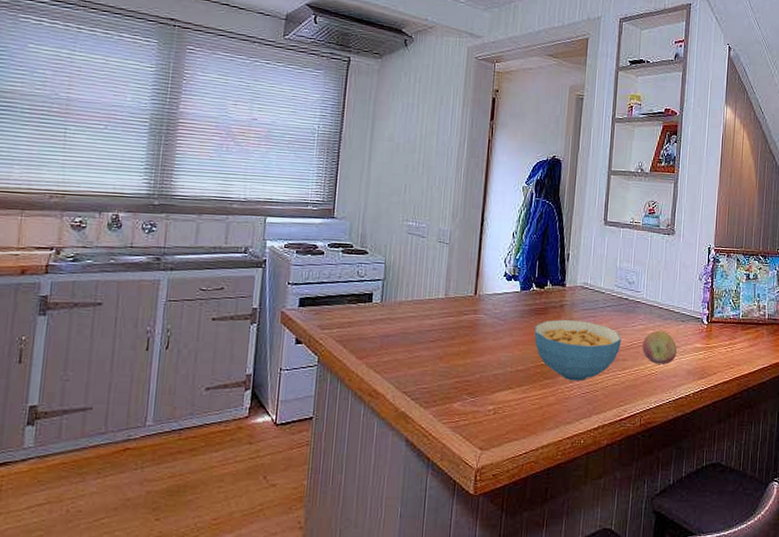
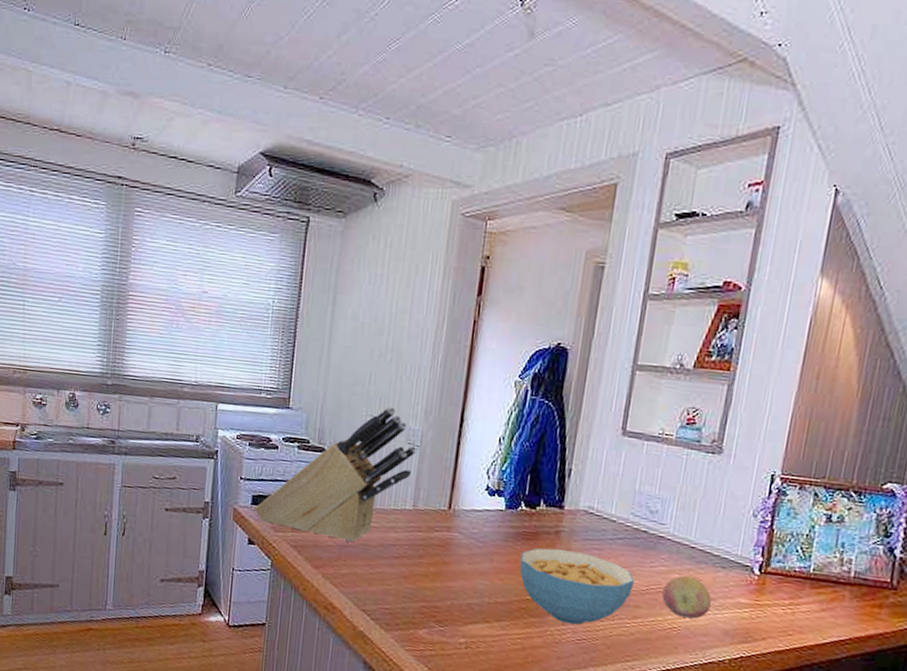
knife block: none [301,212,447,332] -> present [254,407,418,543]

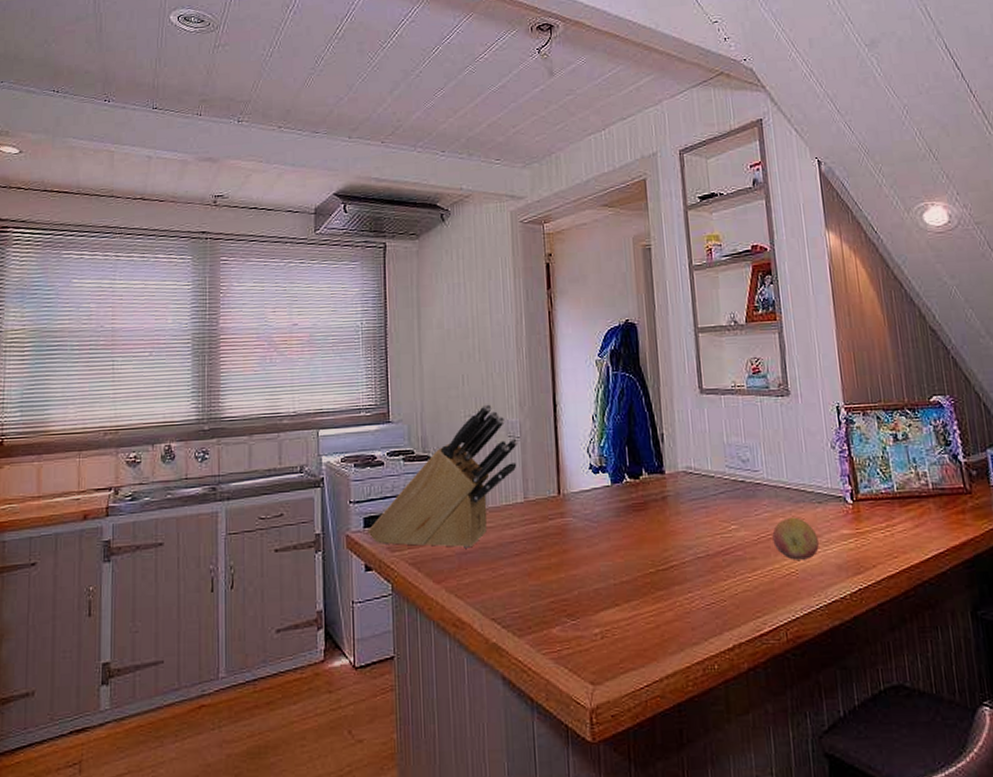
cereal bowl: present [519,548,634,625] -> none [635,513,745,590]

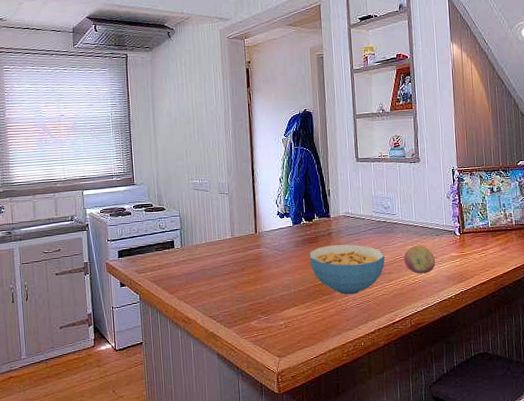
knife block: present [367,404,519,548] -> none [121,171,227,270]
cereal bowl: none [635,513,745,590] -> present [309,244,385,295]

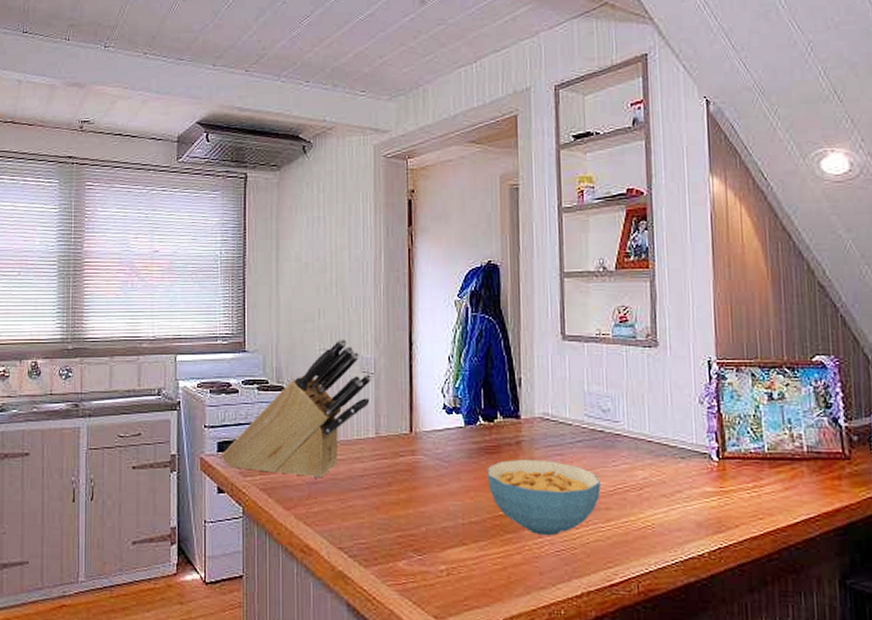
knife block: none [121,171,227,270] -> present [221,339,373,478]
fruit: present [404,245,435,274] -> none [630,471,678,514]

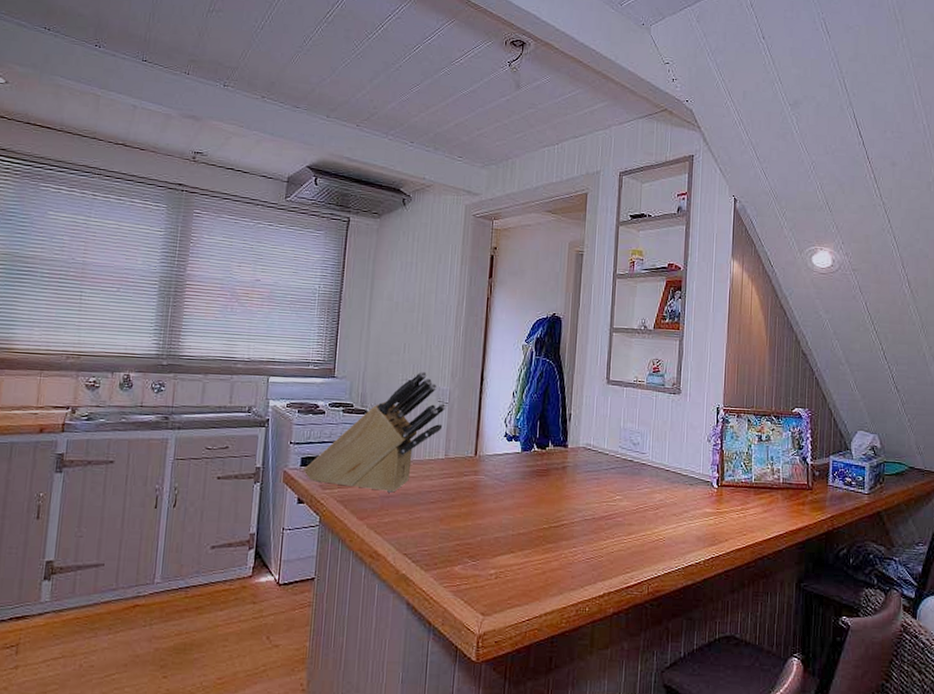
cereal bowl: present [487,458,601,536] -> none [536,481,626,546]

